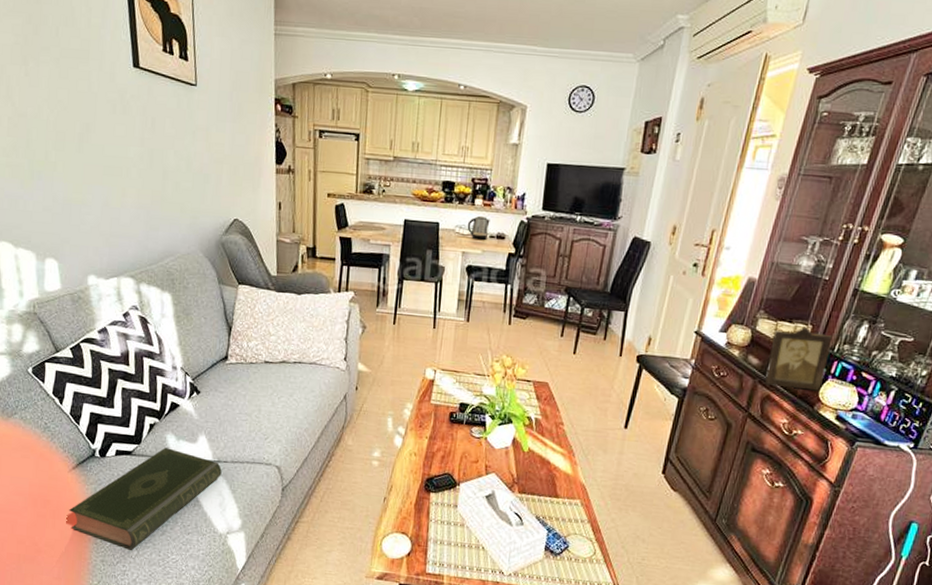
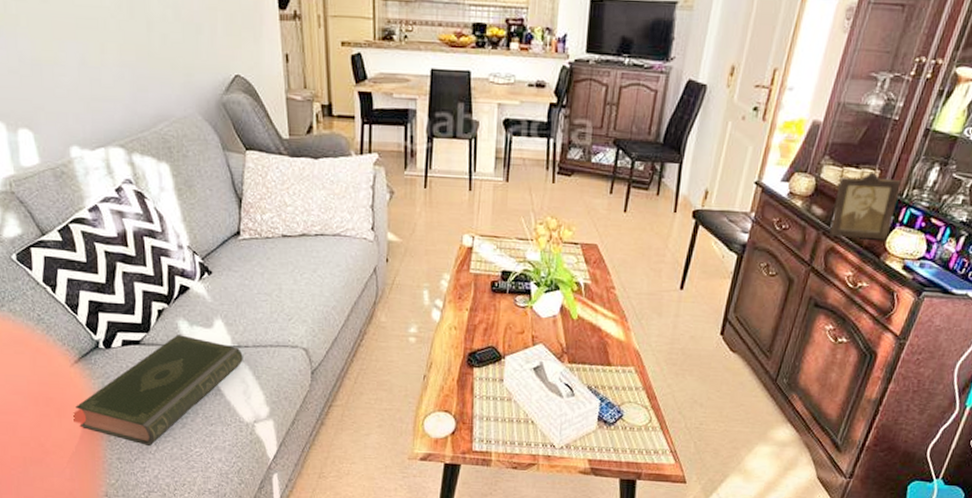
kettle: present [467,215,490,241] -> none [502,61,528,90]

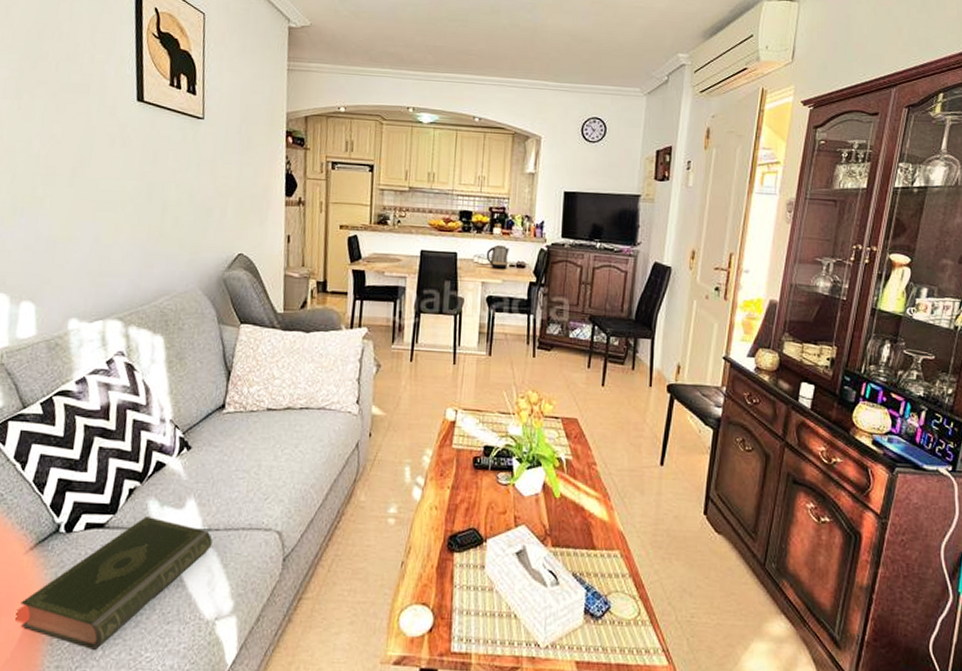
kettle: none [502,61,528,90] -> present [486,244,510,270]
photo frame: present [828,172,902,240] -> none [796,348,858,415]

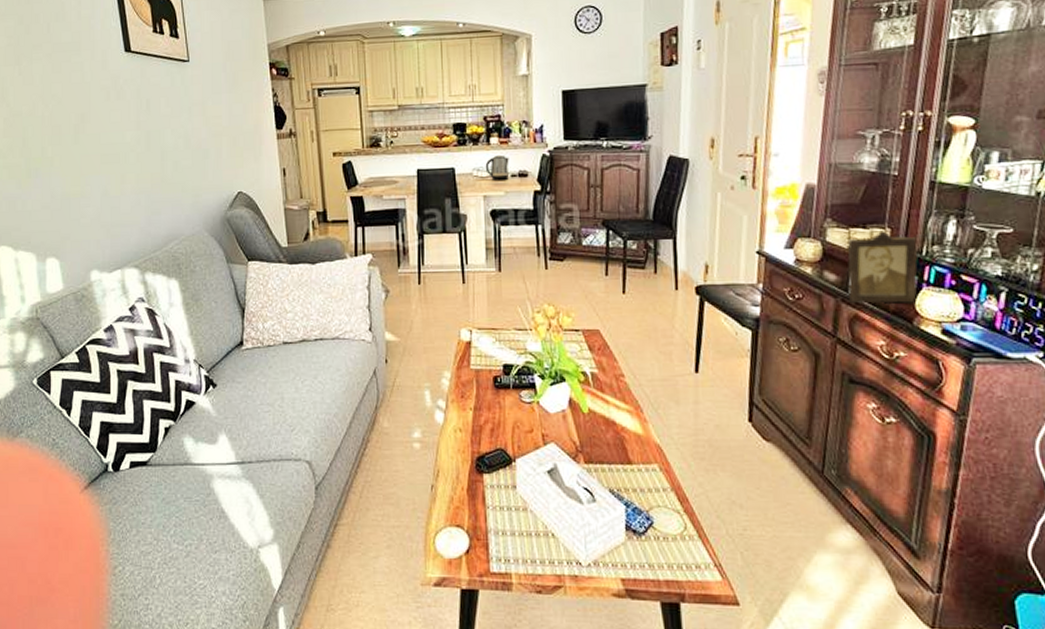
book: present [20,516,213,650] -> none [83,453,247,579]
photo frame: none [796,348,858,415] -> present [845,231,918,304]

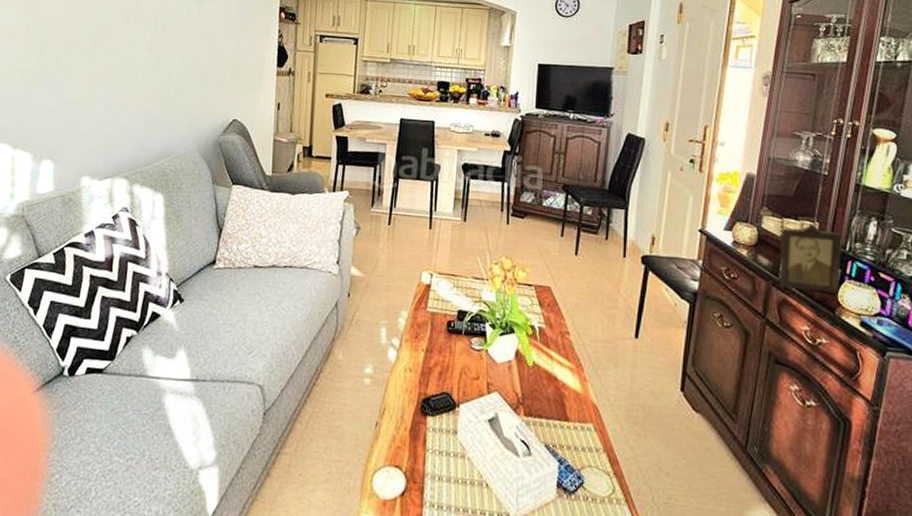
kettle: present [485,154,509,182] -> none [462,114,485,139]

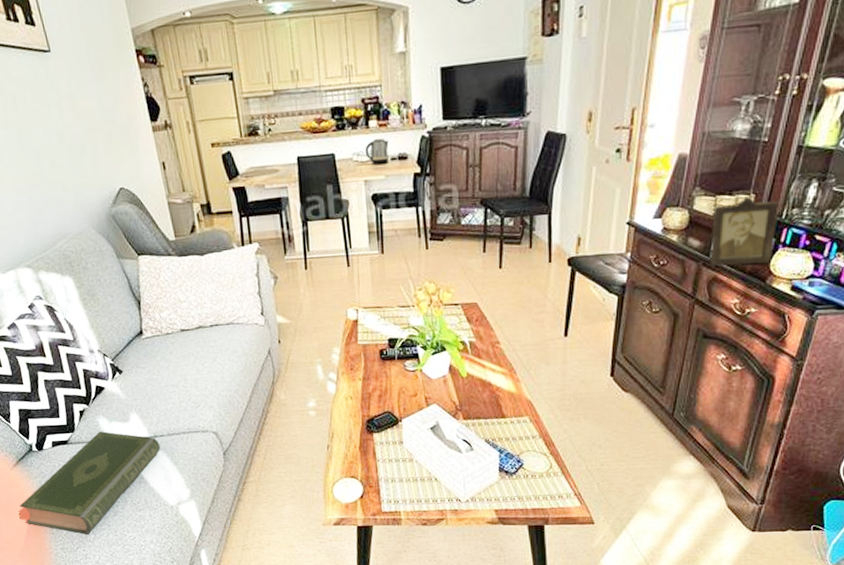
book: none [24,364,200,491] -> present [19,431,161,535]
kettle: none [462,114,485,139] -> present [365,138,389,166]

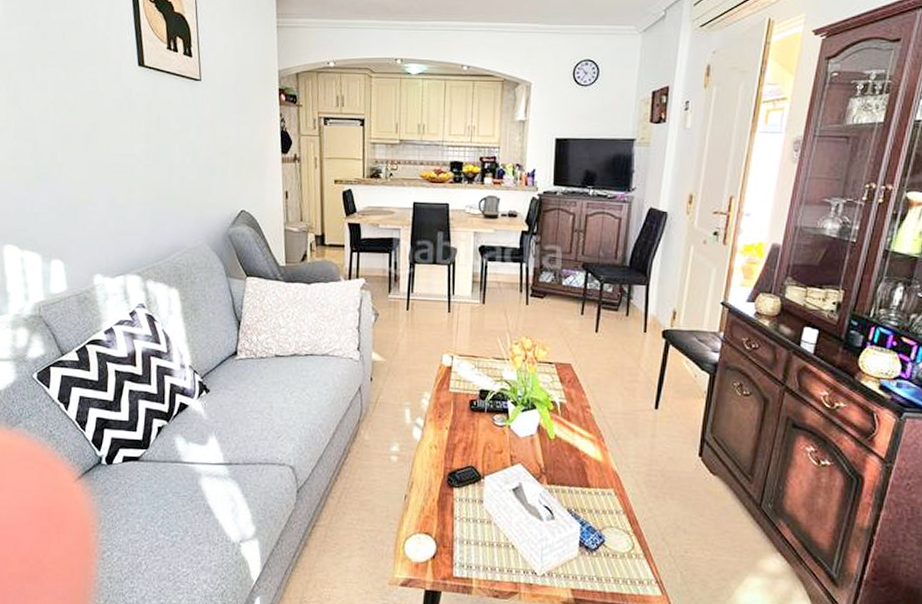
book: present [19,431,161,535] -> none [74,451,233,565]
photo frame: present [707,196,779,266] -> none [797,292,867,360]

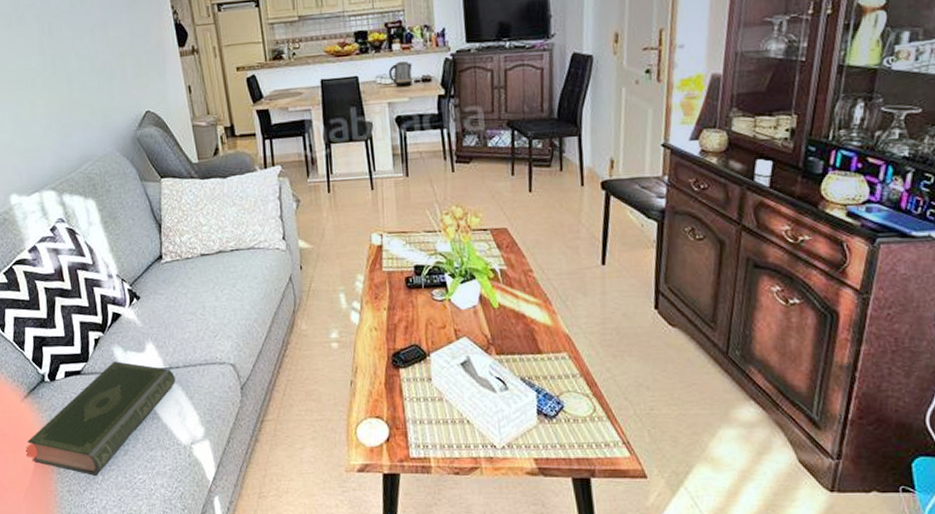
book: none [74,451,233,565] -> present [27,361,176,476]

